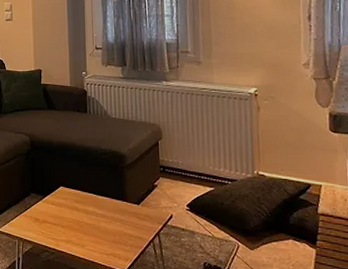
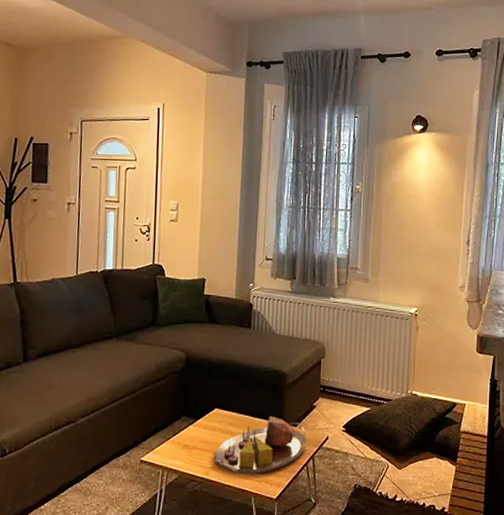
serving tray: none [63,194,151,248] -> present [213,416,307,475]

